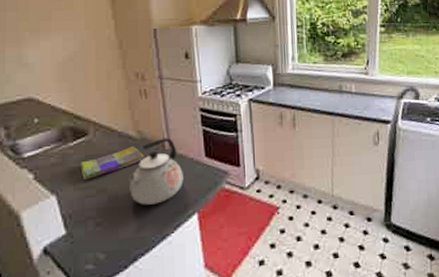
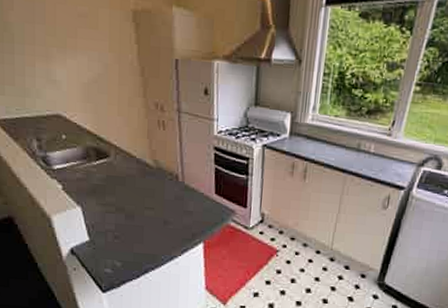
dish towel: present [80,146,144,181] -> none [102,173,159,198]
kettle: present [128,138,183,205] -> none [143,170,193,229]

